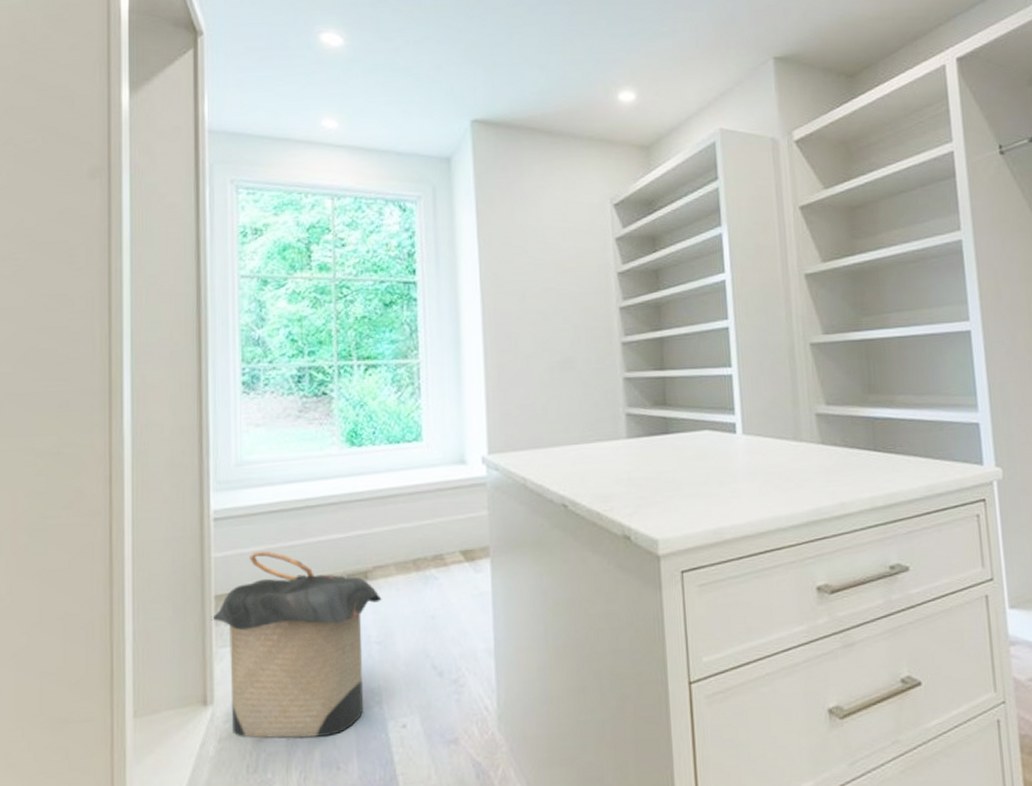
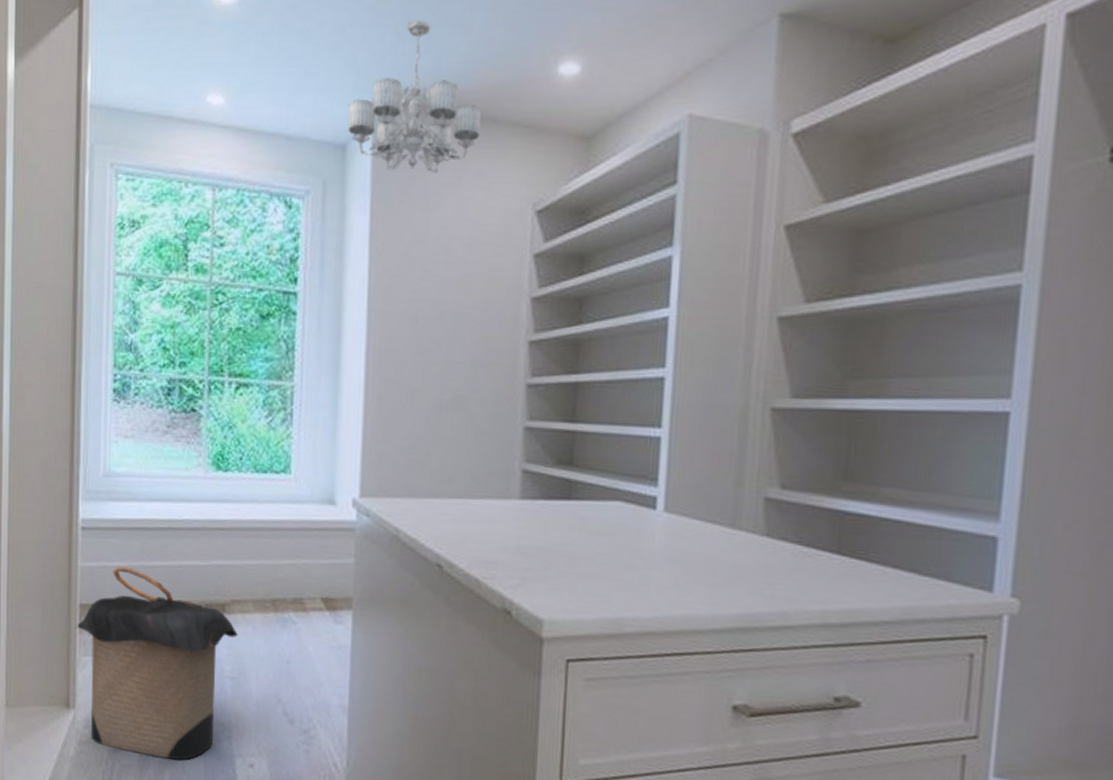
chandelier: none [450,59,562,179] -> present [347,19,482,174]

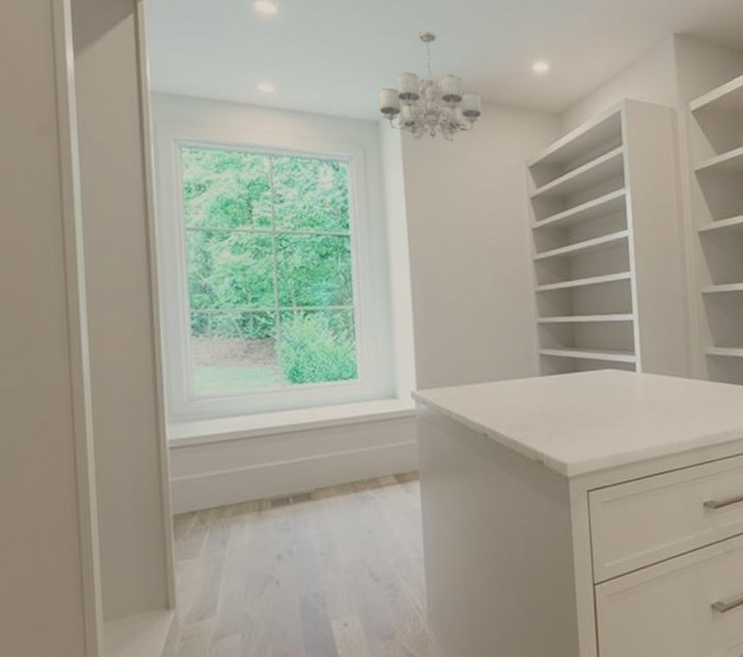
laundry hamper: present [75,566,238,761] -> none [170,475,324,637]

